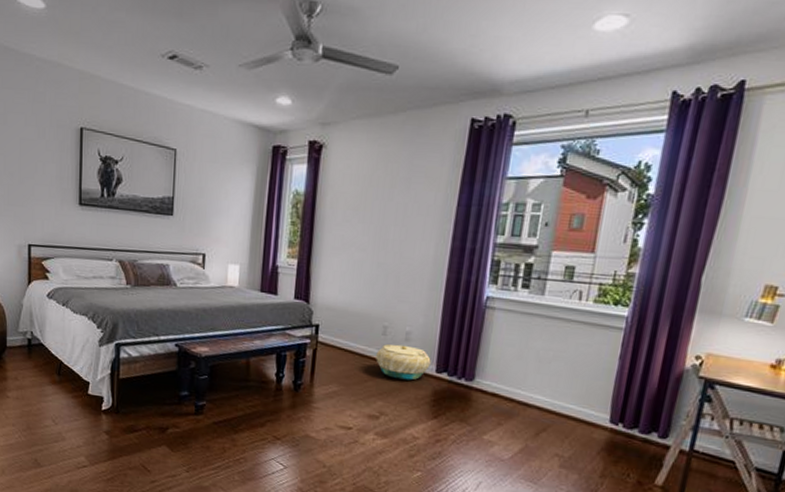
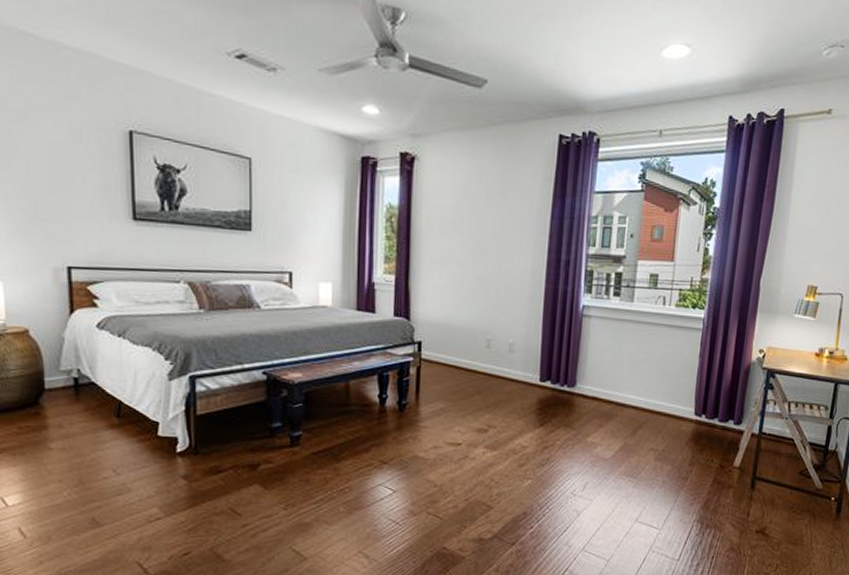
basket: present [376,344,431,380] -> none [481,356,535,391]

